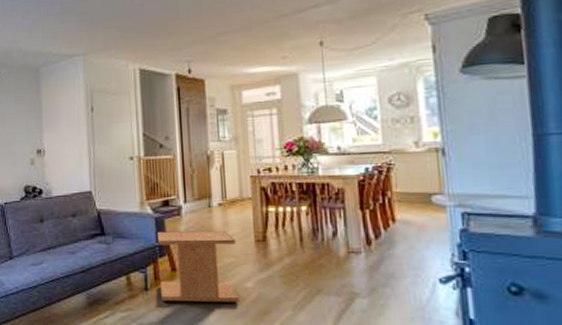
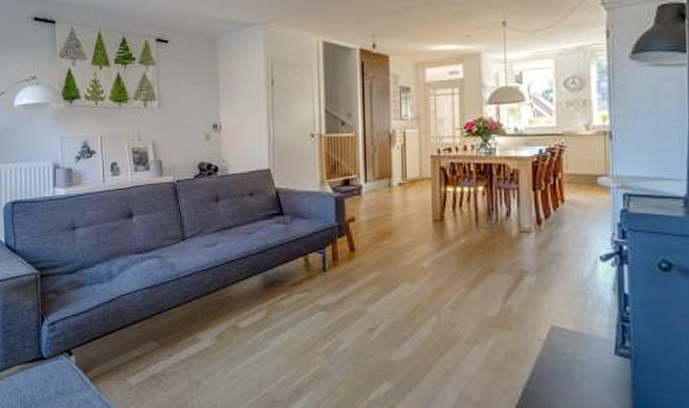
side table: present [158,230,240,302] -> none [337,210,416,281]

